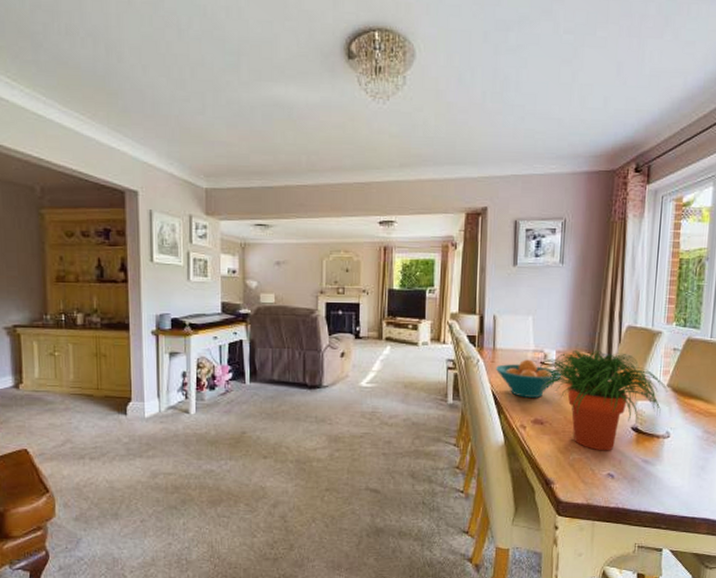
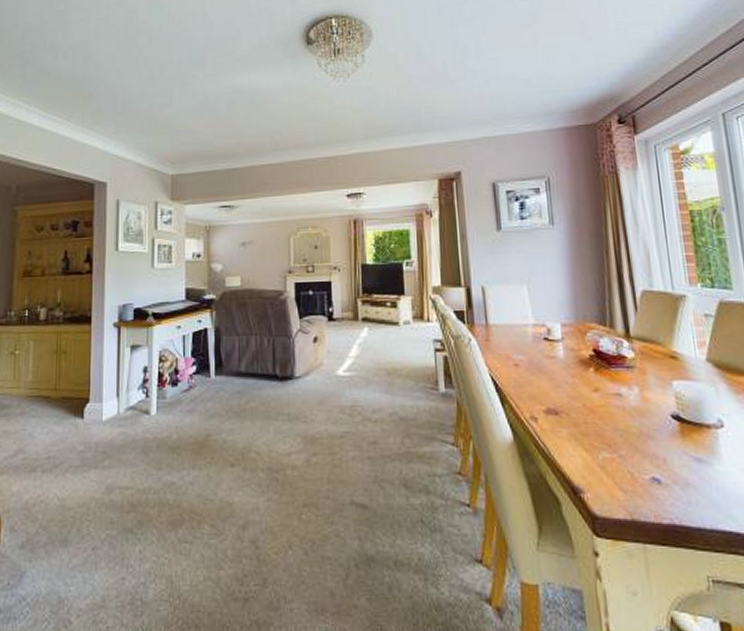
fruit bowl: present [495,359,561,398] -> none [491,335,571,382]
potted plant: present [540,350,669,451] -> none [544,320,710,448]

